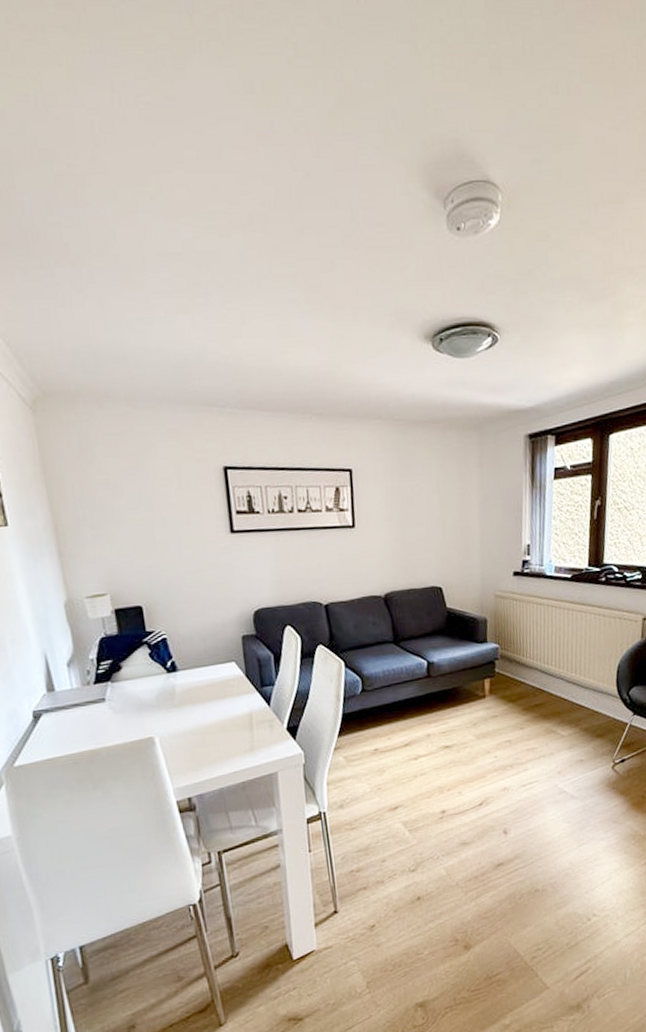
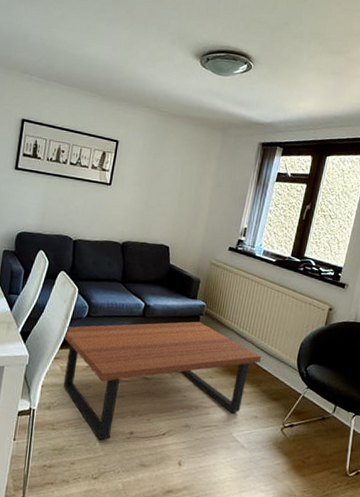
coffee table: none [339,667,576,828] -> present [63,321,262,440]

